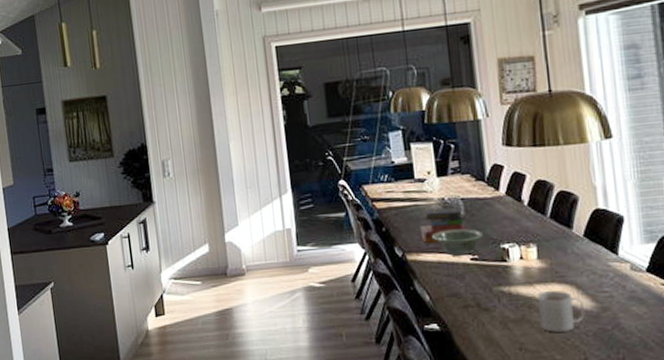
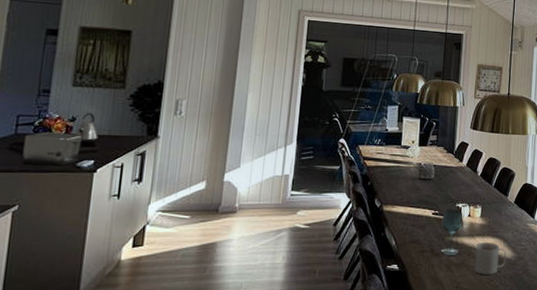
toaster: none [43,208,91,243] -> present [22,132,82,166]
kettle: none [81,185,102,218] -> present [74,112,98,145]
books: present [420,207,467,243] -> none [397,170,435,198]
bowl: present [432,228,483,257] -> none [407,189,445,211]
wine glass: none [484,251,516,310] -> present [441,209,464,255]

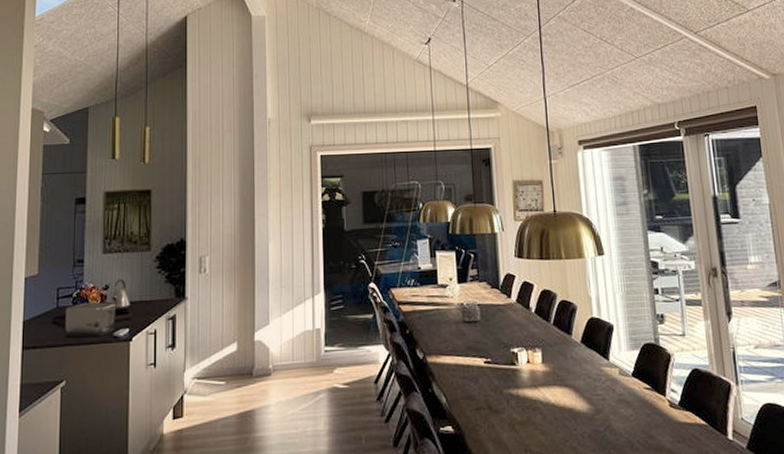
wine glass: present [441,209,464,255] -> none [496,355,523,412]
mug: present [474,242,506,275] -> none [541,392,581,434]

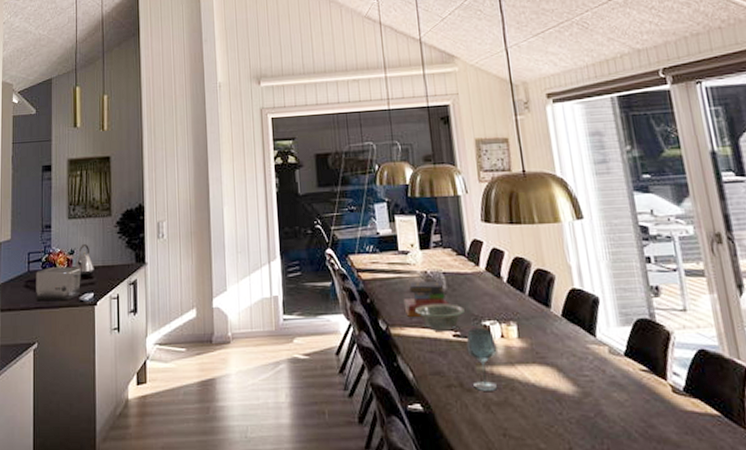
books: none [440,312,482,346] -> present [403,281,449,317]
bowl: none [451,333,496,360] -> present [415,304,464,333]
wine glass: none [496,355,523,412] -> present [466,329,498,391]

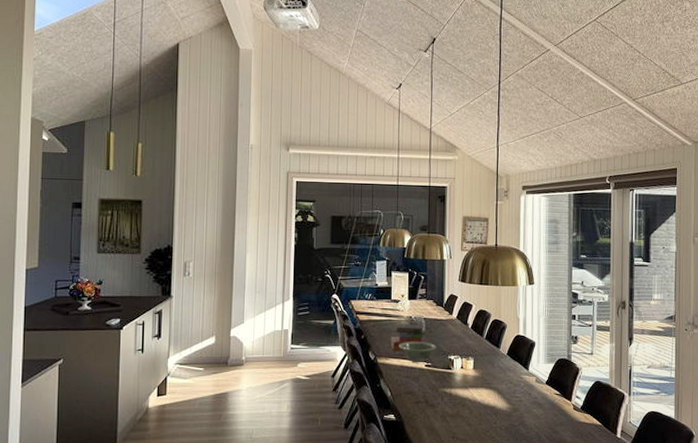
toaster: present [36,266,81,301] -> none [62,295,108,324]
kettle: present [75,243,94,277] -> none [102,276,122,305]
wine glass: present [466,329,498,391] -> none [434,361,457,406]

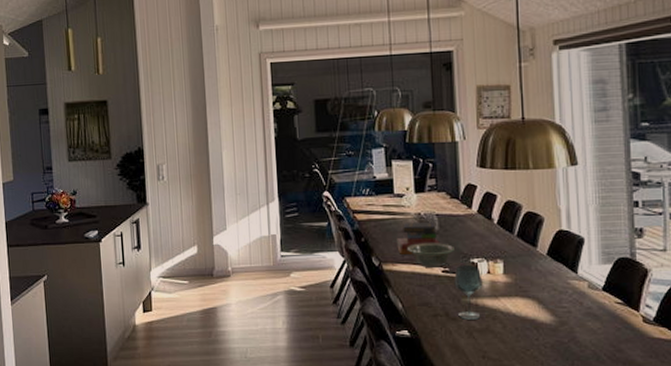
wine glass: none [434,361,457,406] -> present [454,265,483,320]

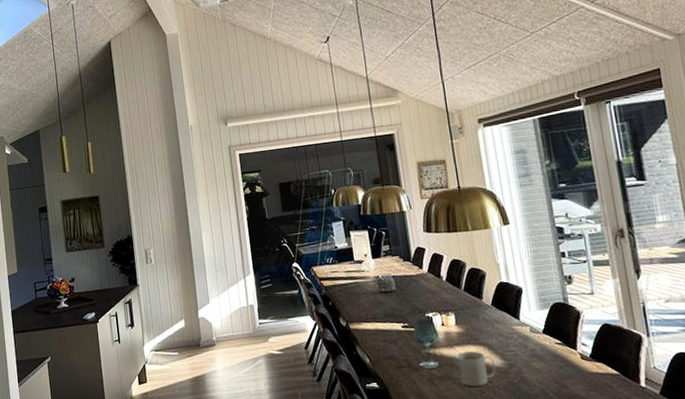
books: present [396,222,440,254] -> none [359,283,398,314]
bowl: present [408,243,454,269] -> none [370,301,411,325]
mug: none [501,303,544,343] -> present [456,350,496,387]

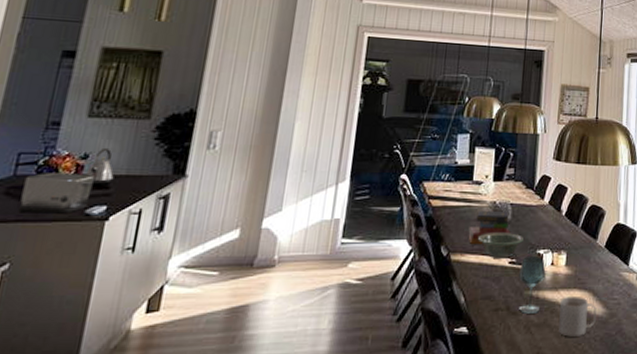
toaster: none [43,291,84,322] -> present [18,173,95,214]
kettle: none [76,271,94,300] -> present [85,147,115,187]
books: none [359,283,398,314] -> present [468,210,511,244]
bowl: none [370,301,411,325] -> present [478,233,523,260]

